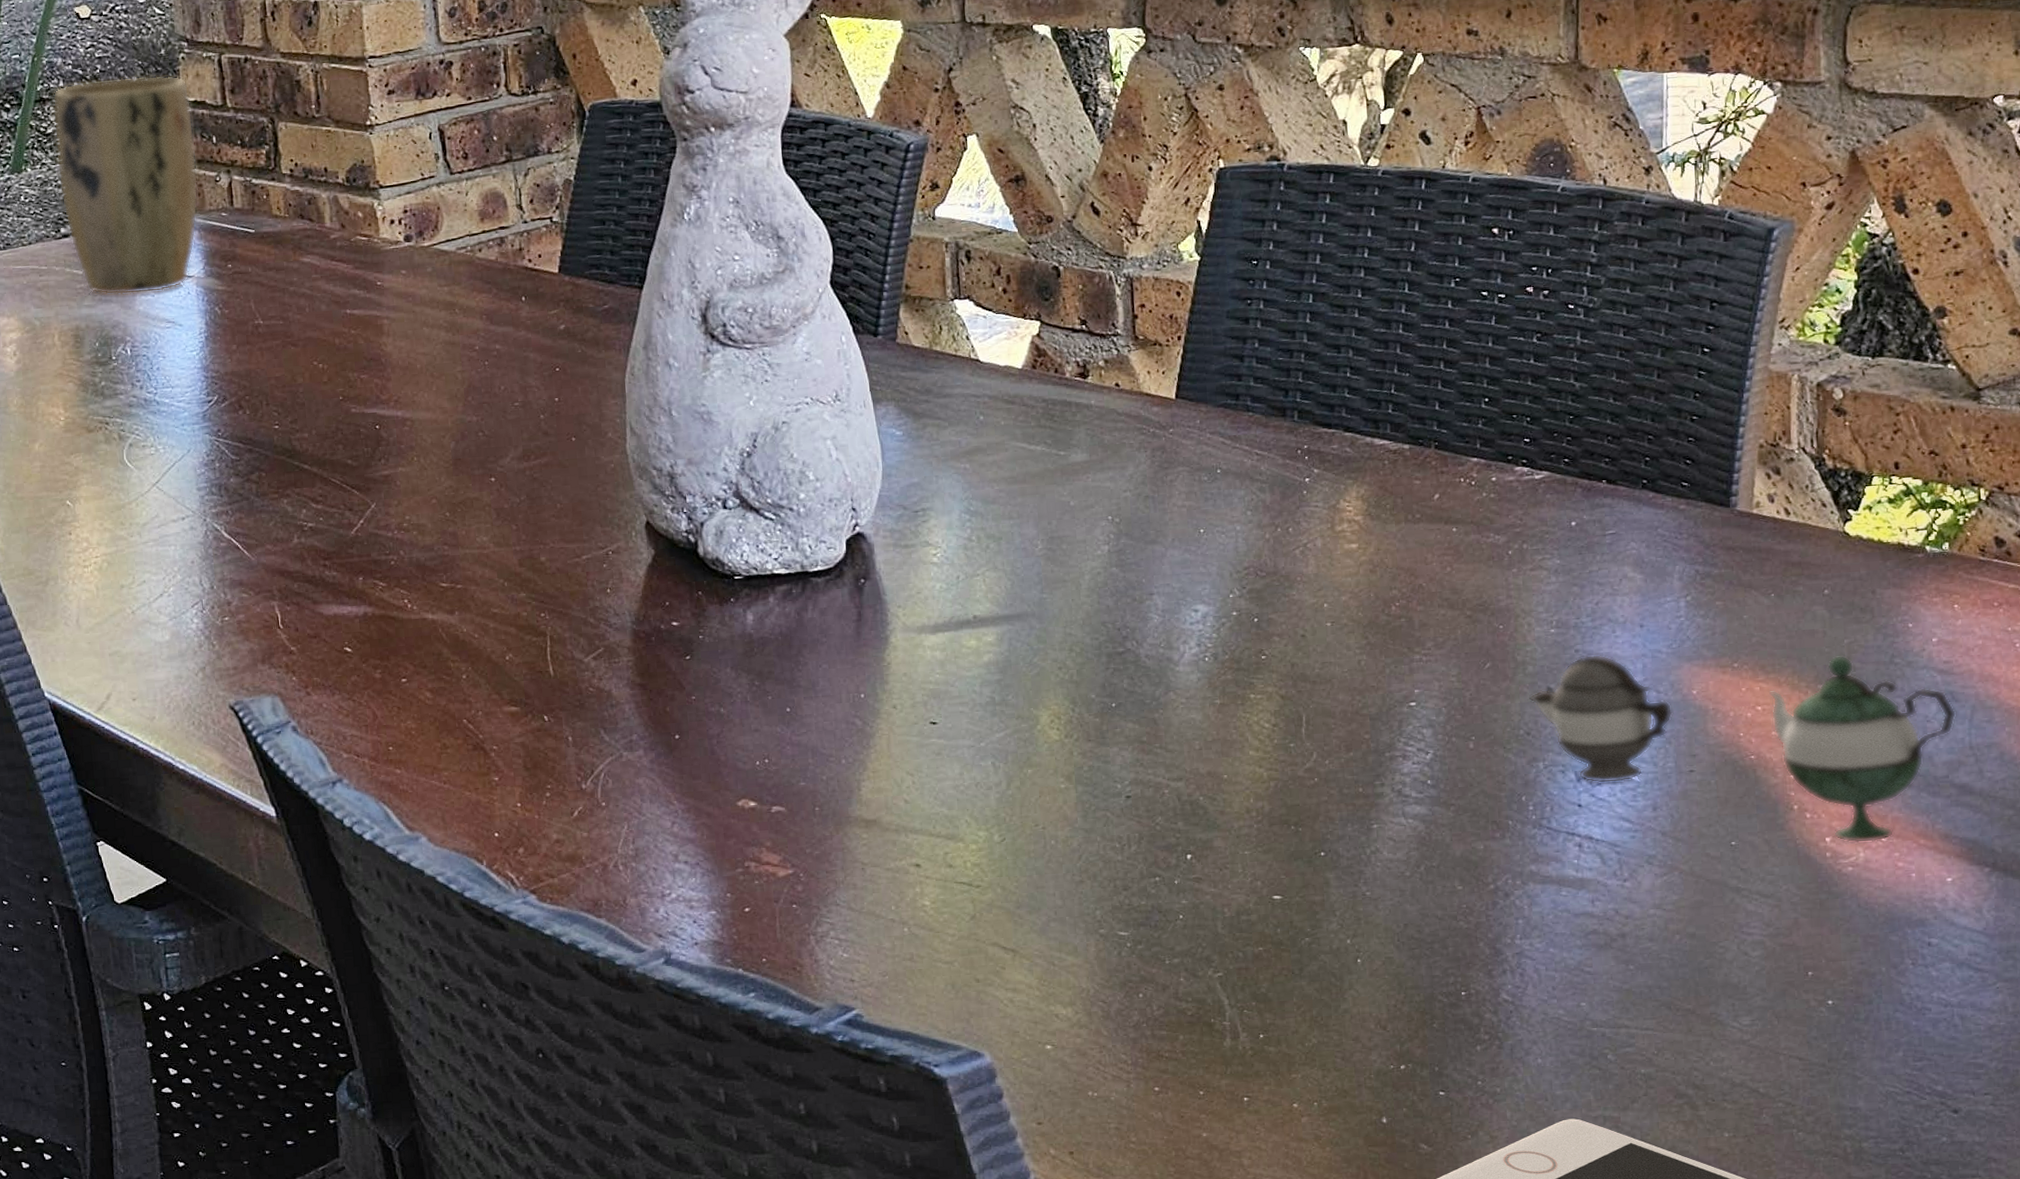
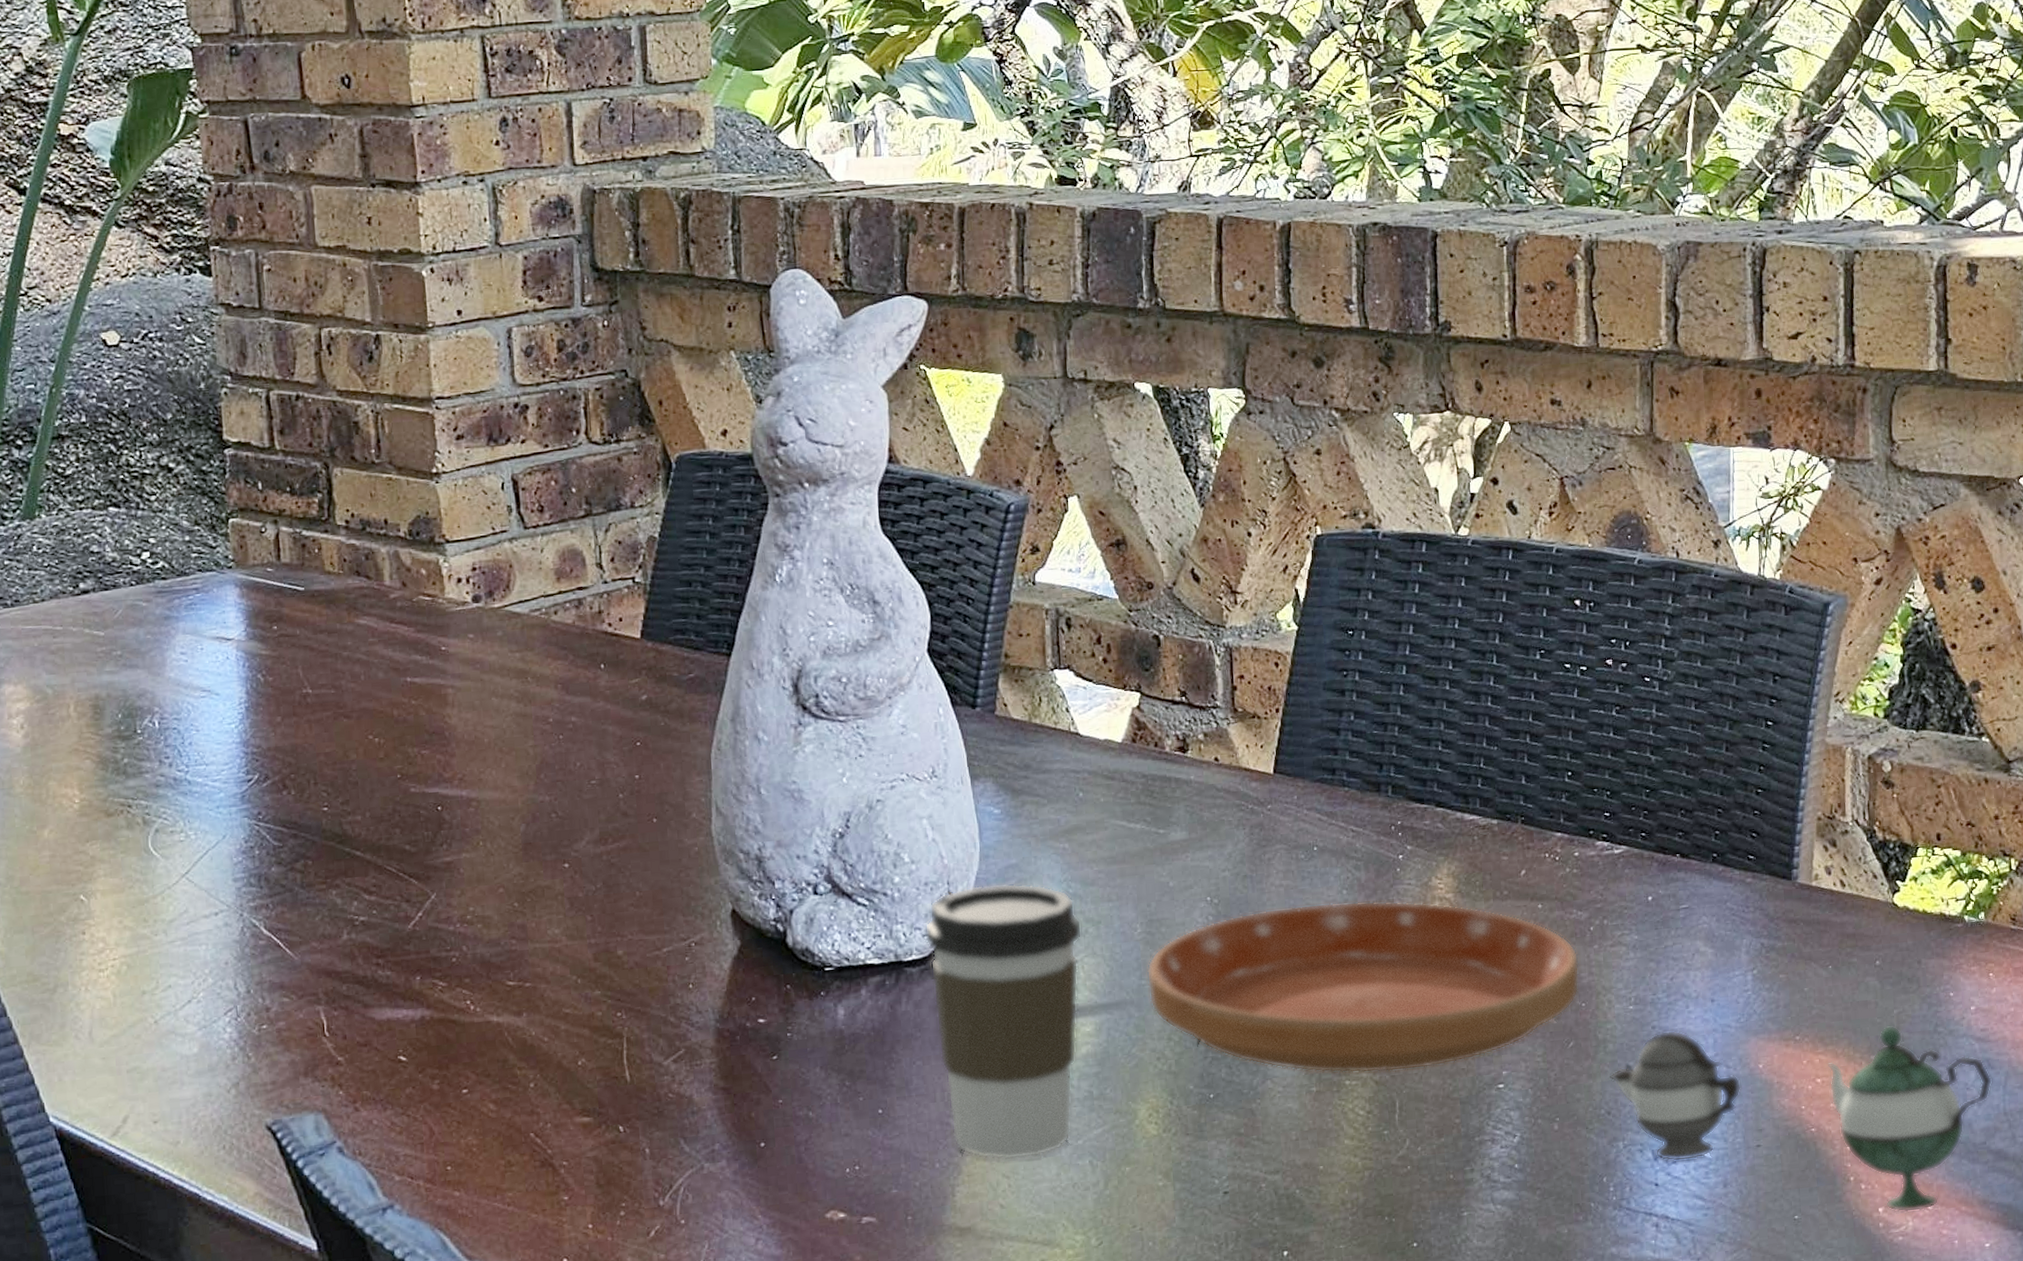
plant pot: present [52,75,199,295] -> none [72,412,241,660]
coffee cup: none [828,500,984,759] -> present [924,883,1082,1161]
saucer: none [1047,522,1497,688] -> present [1146,901,1580,1074]

